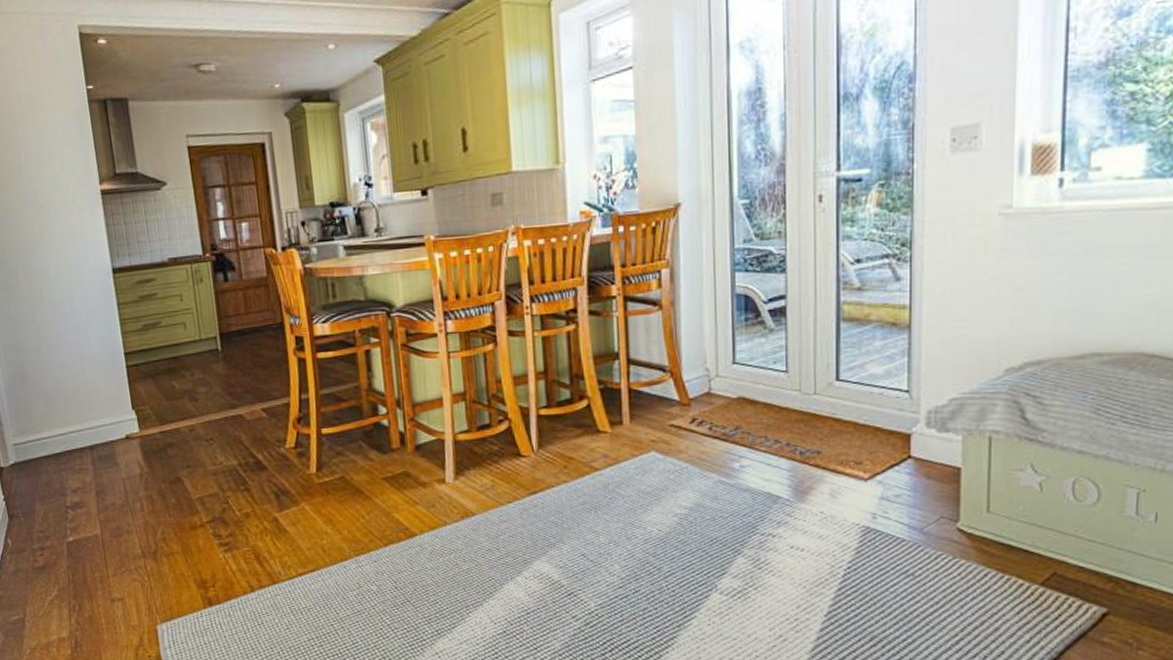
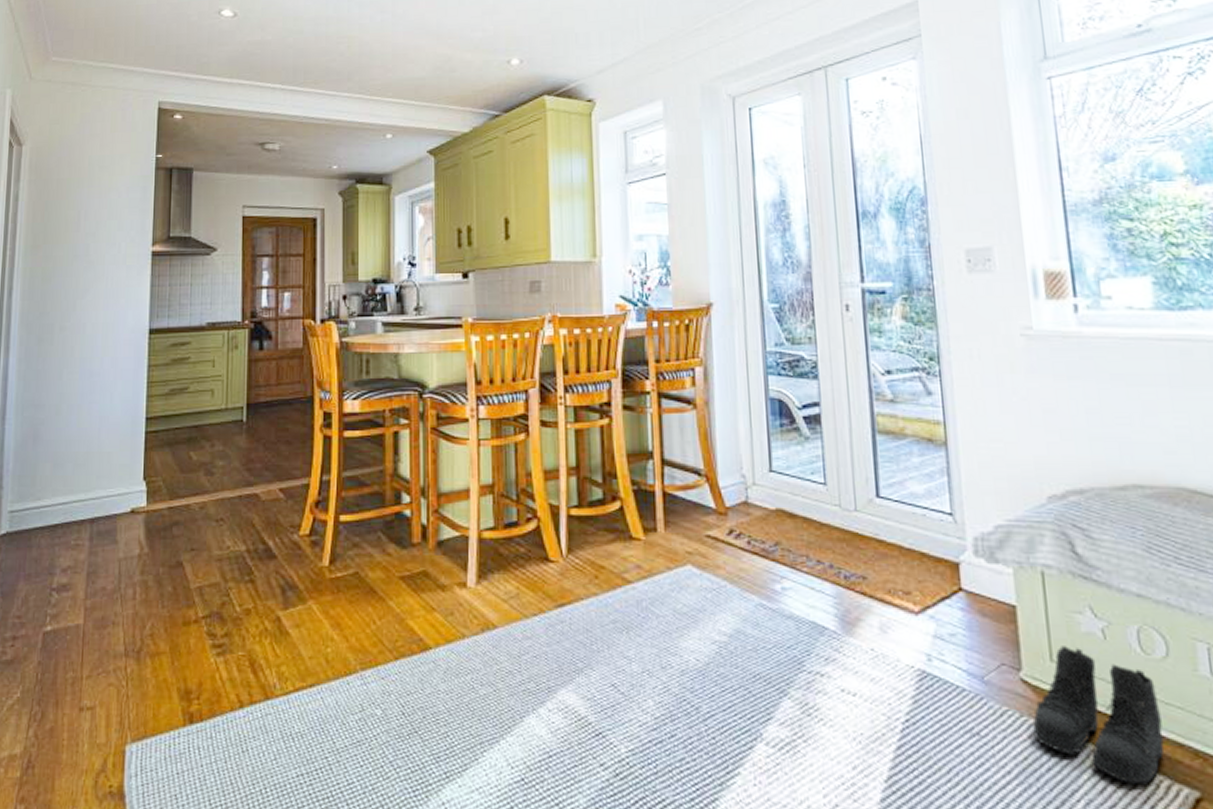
boots: none [963,499,1083,605] -> present [1032,646,1165,785]

